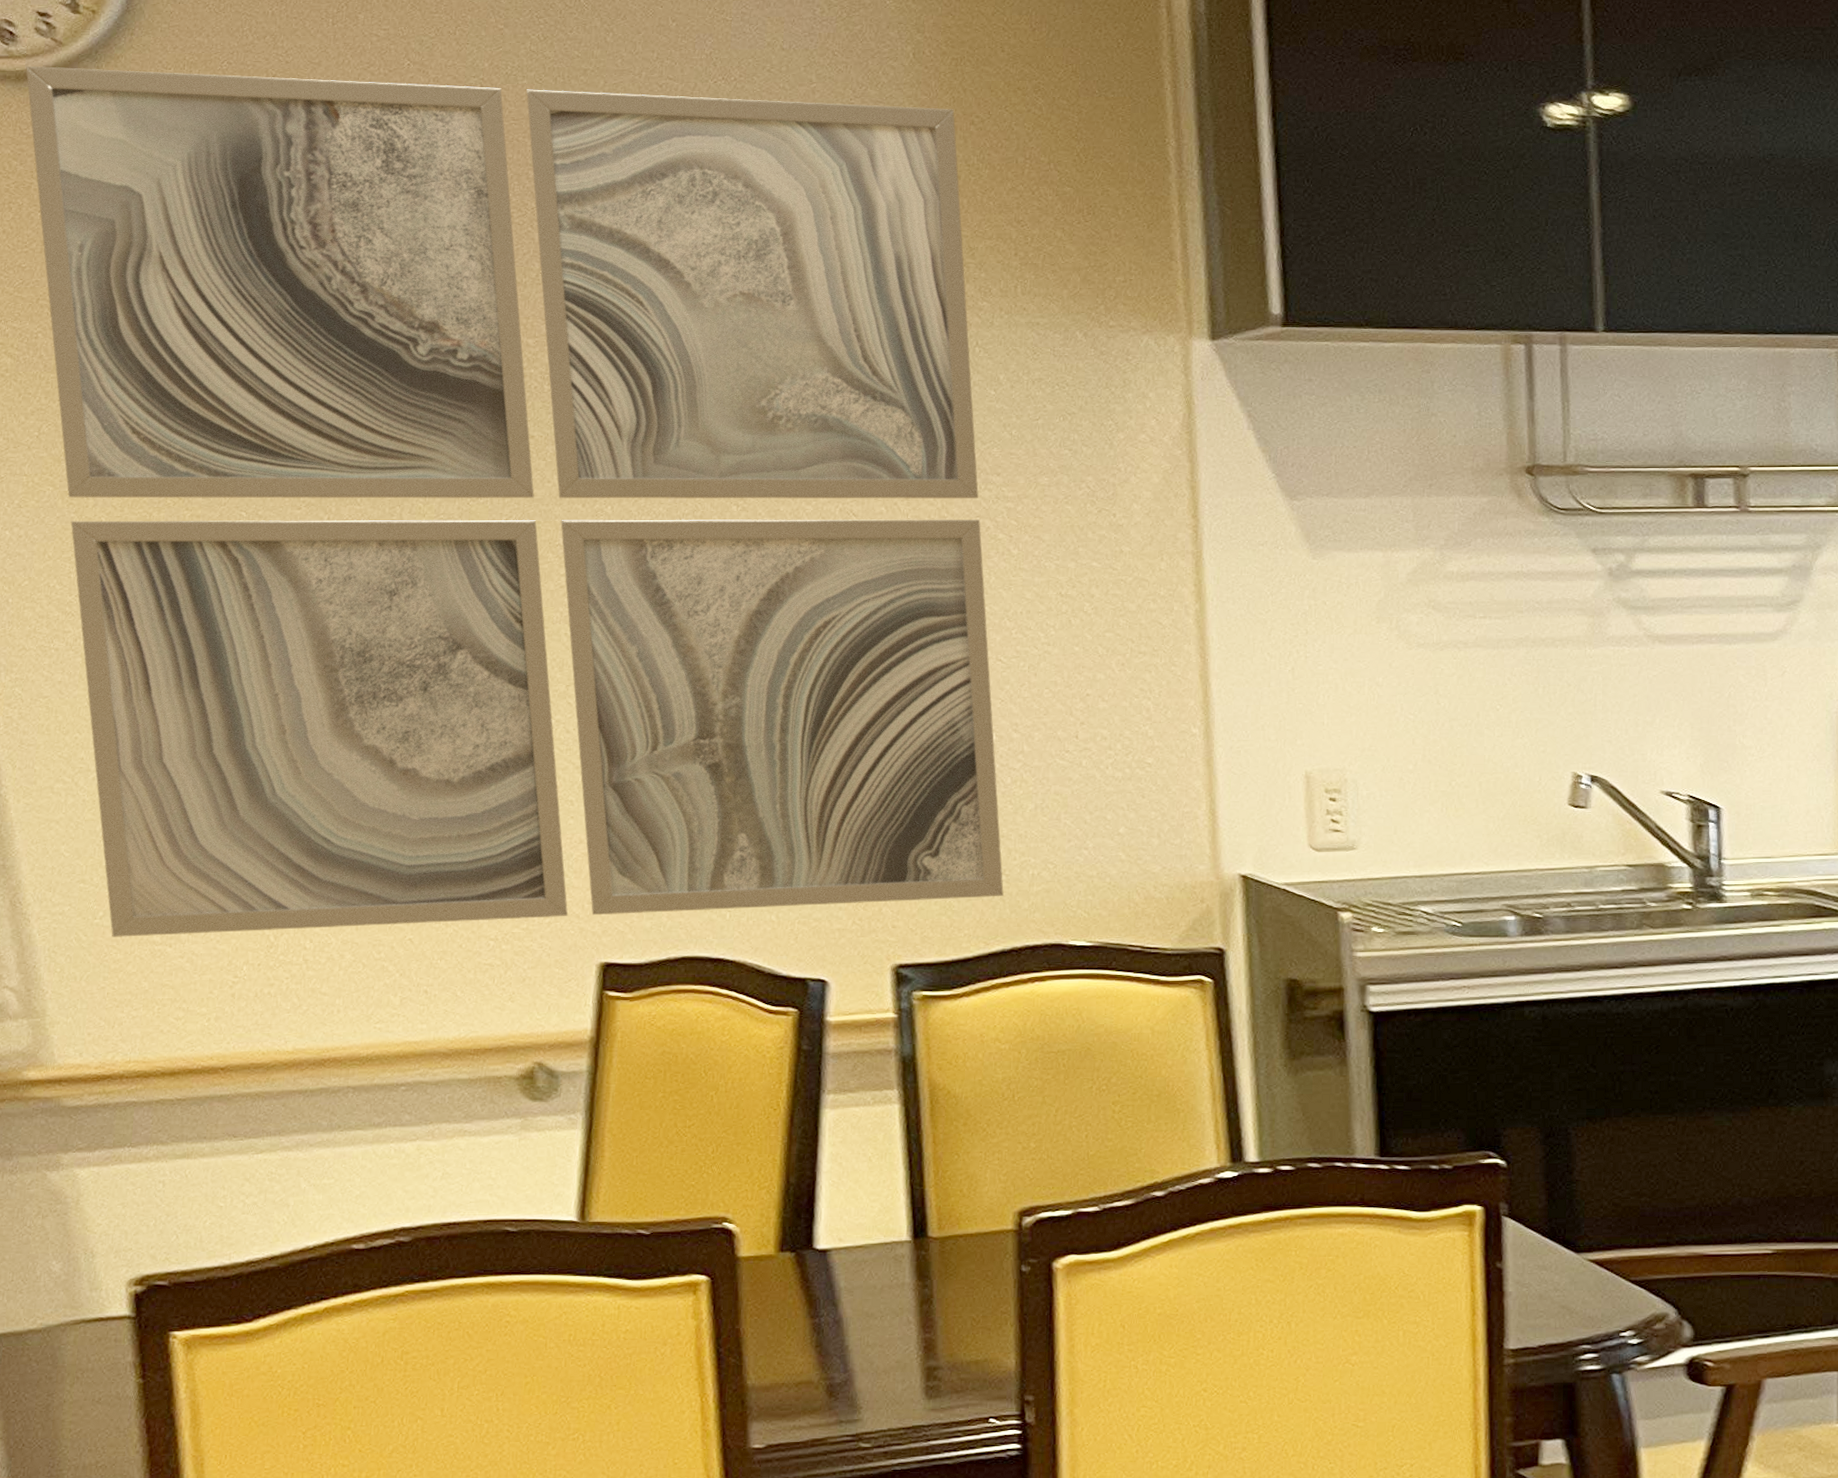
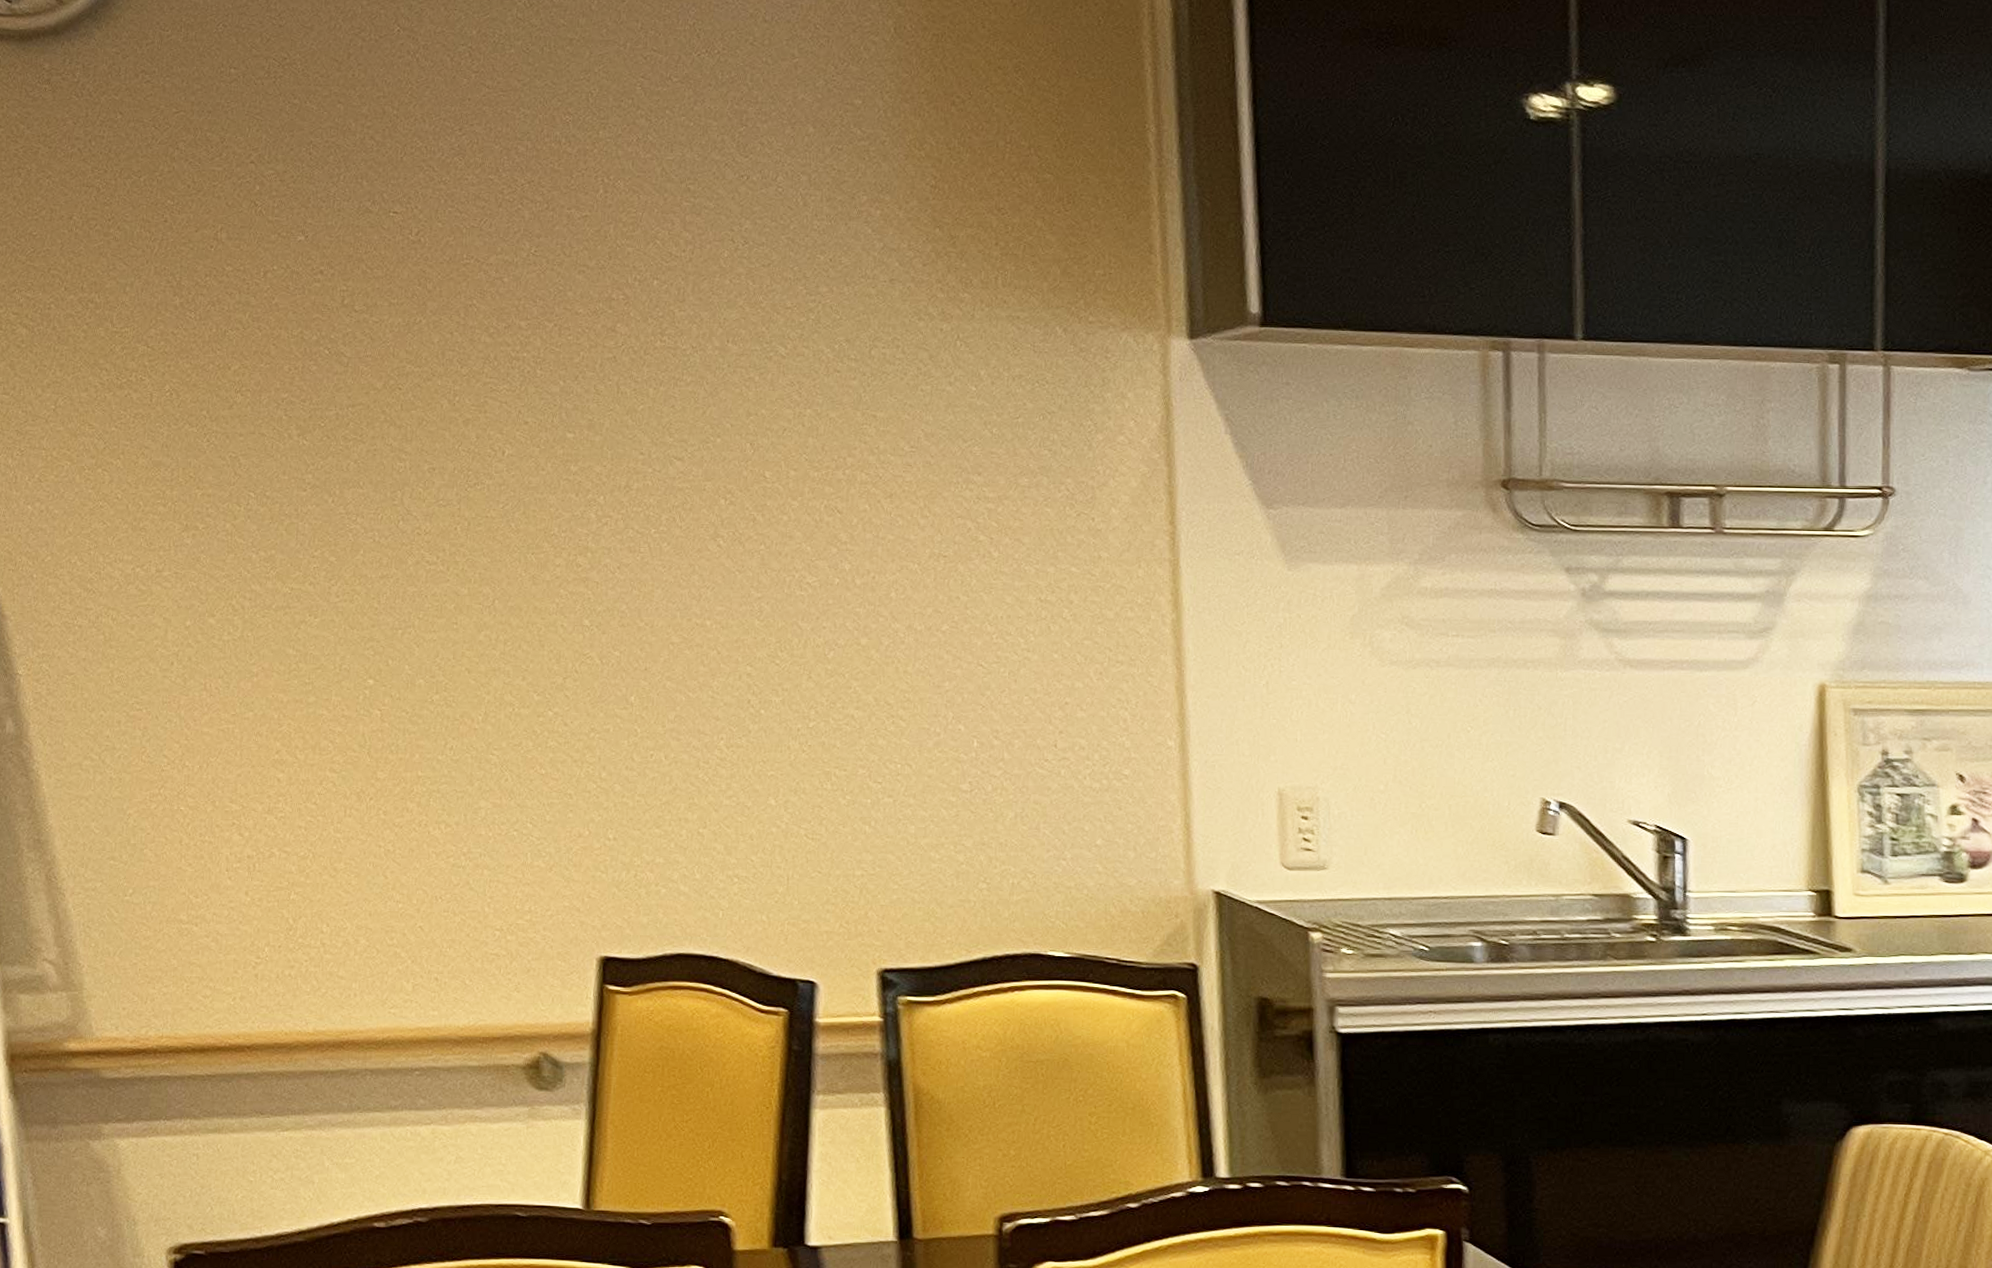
wall art: present [26,65,1004,937] -> none [29,25,985,915]

